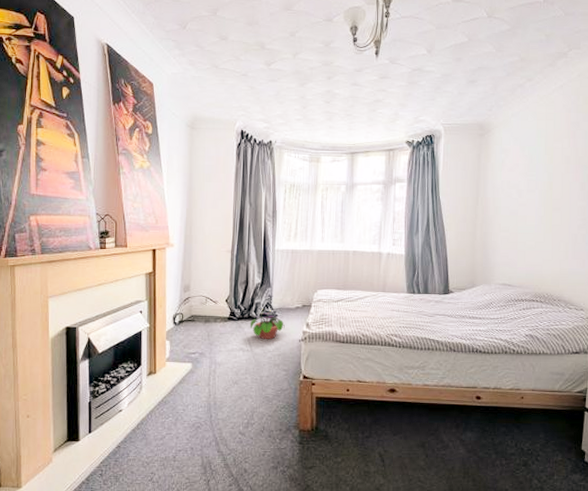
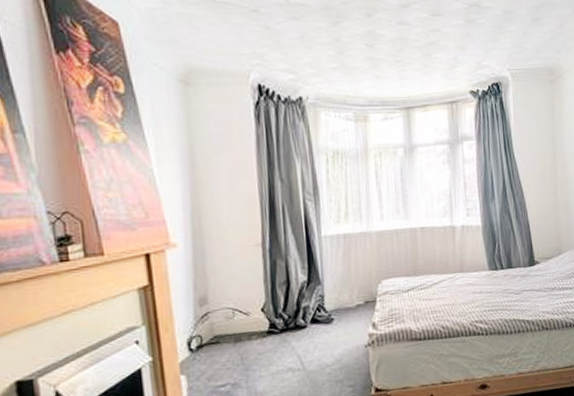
potted flower: present [250,308,285,340] -> none [297,312,345,353]

